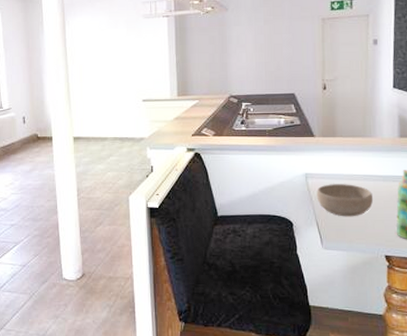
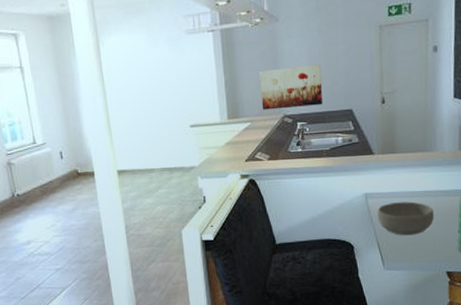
wall art: none [209,50,267,90] -> present [260,64,323,110]

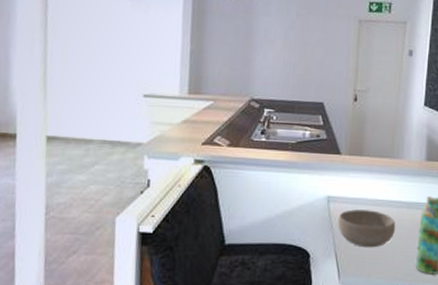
wall art: present [260,64,323,110] -> none [228,46,297,93]

